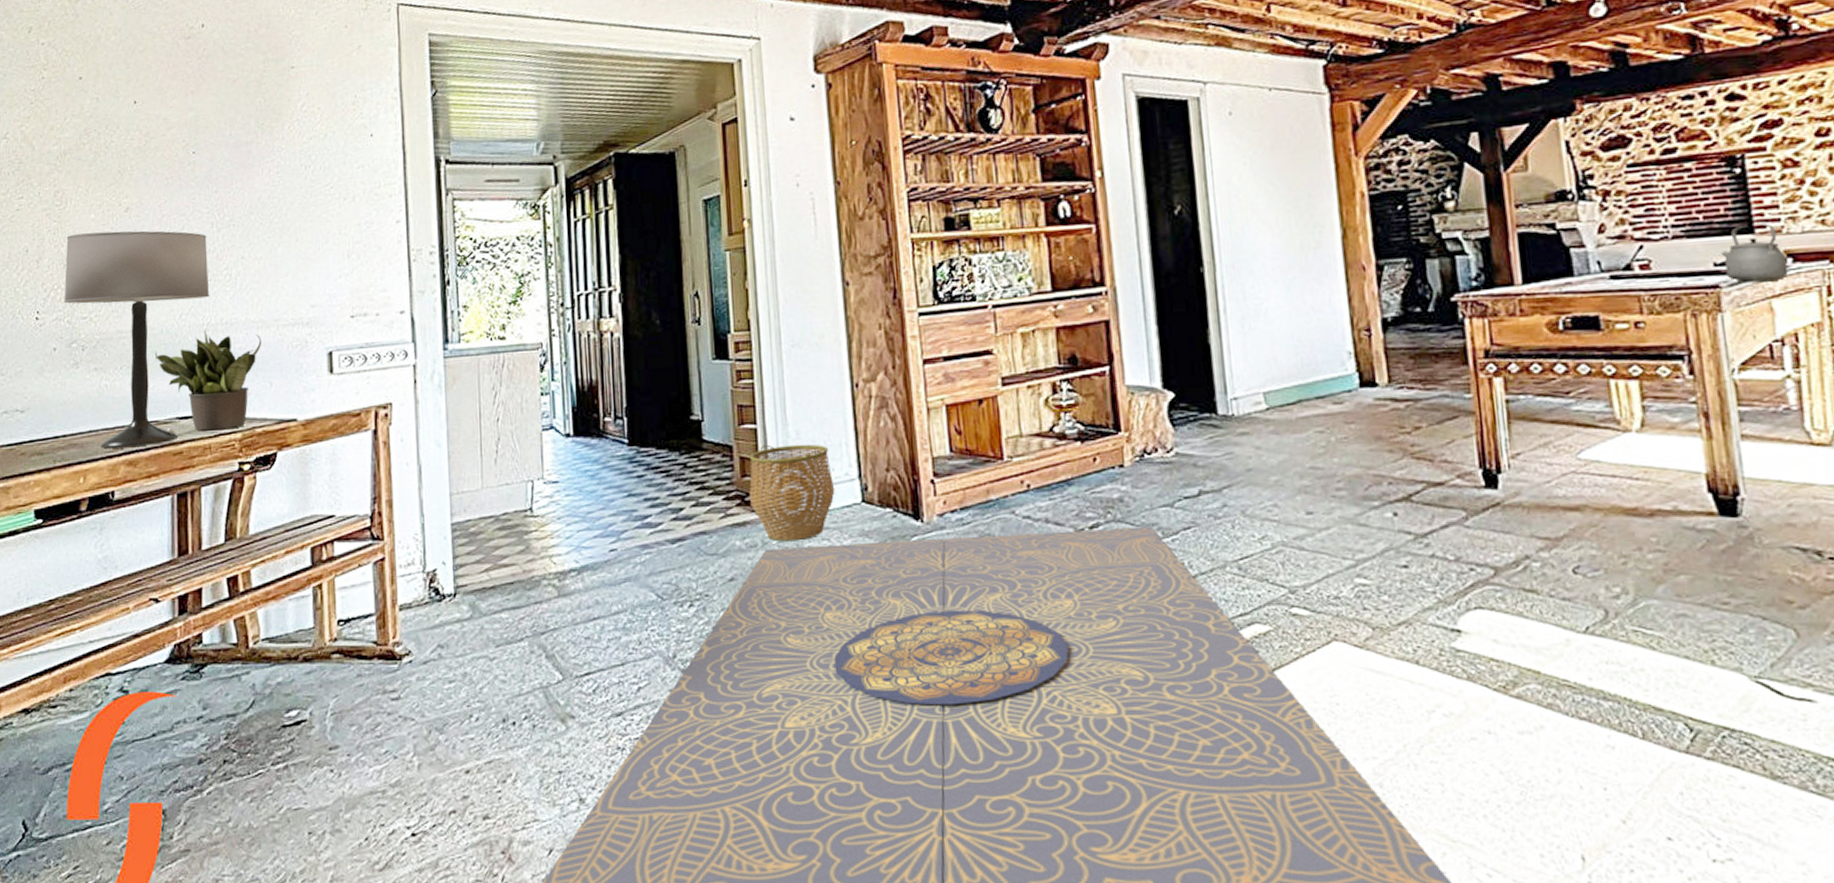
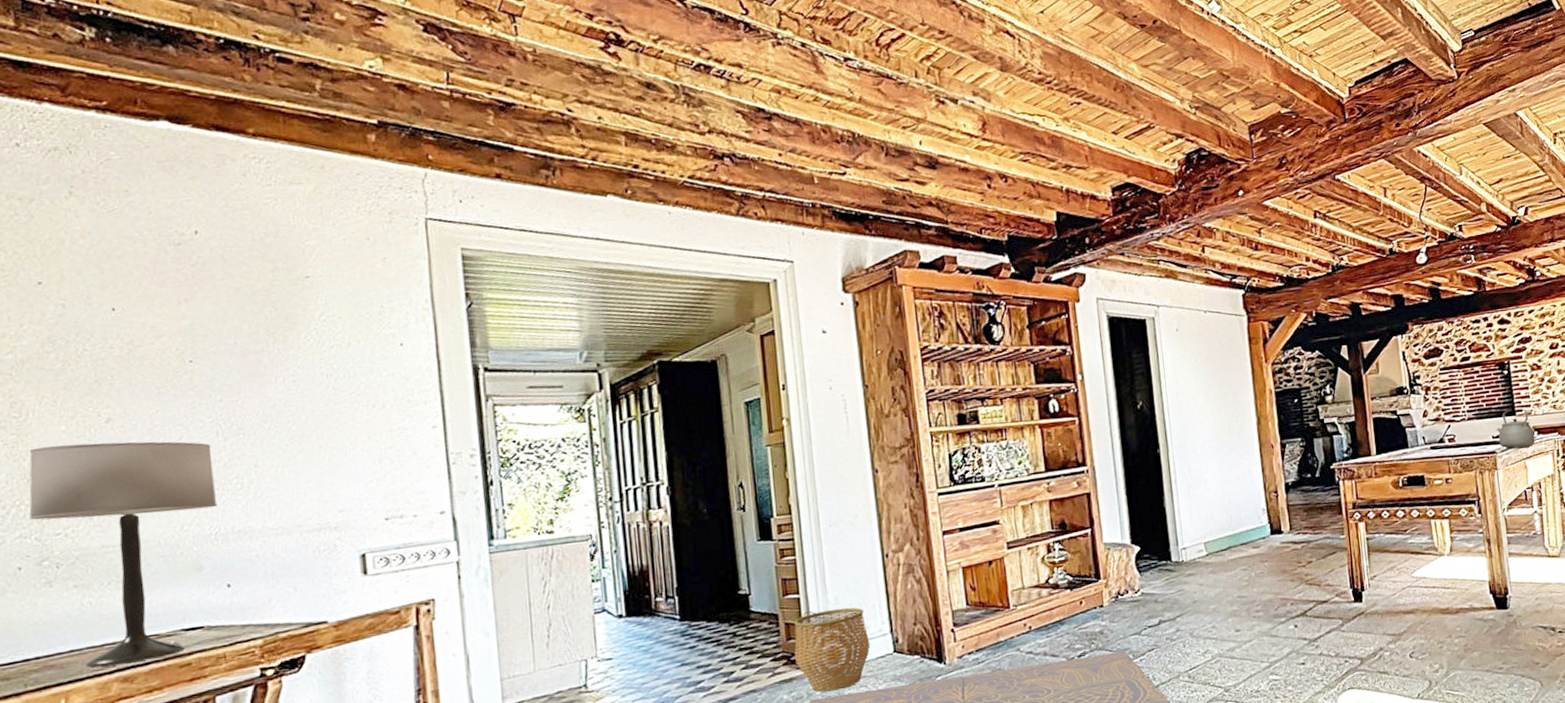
potted plant: present [154,329,262,431] -> none [151,539,283,641]

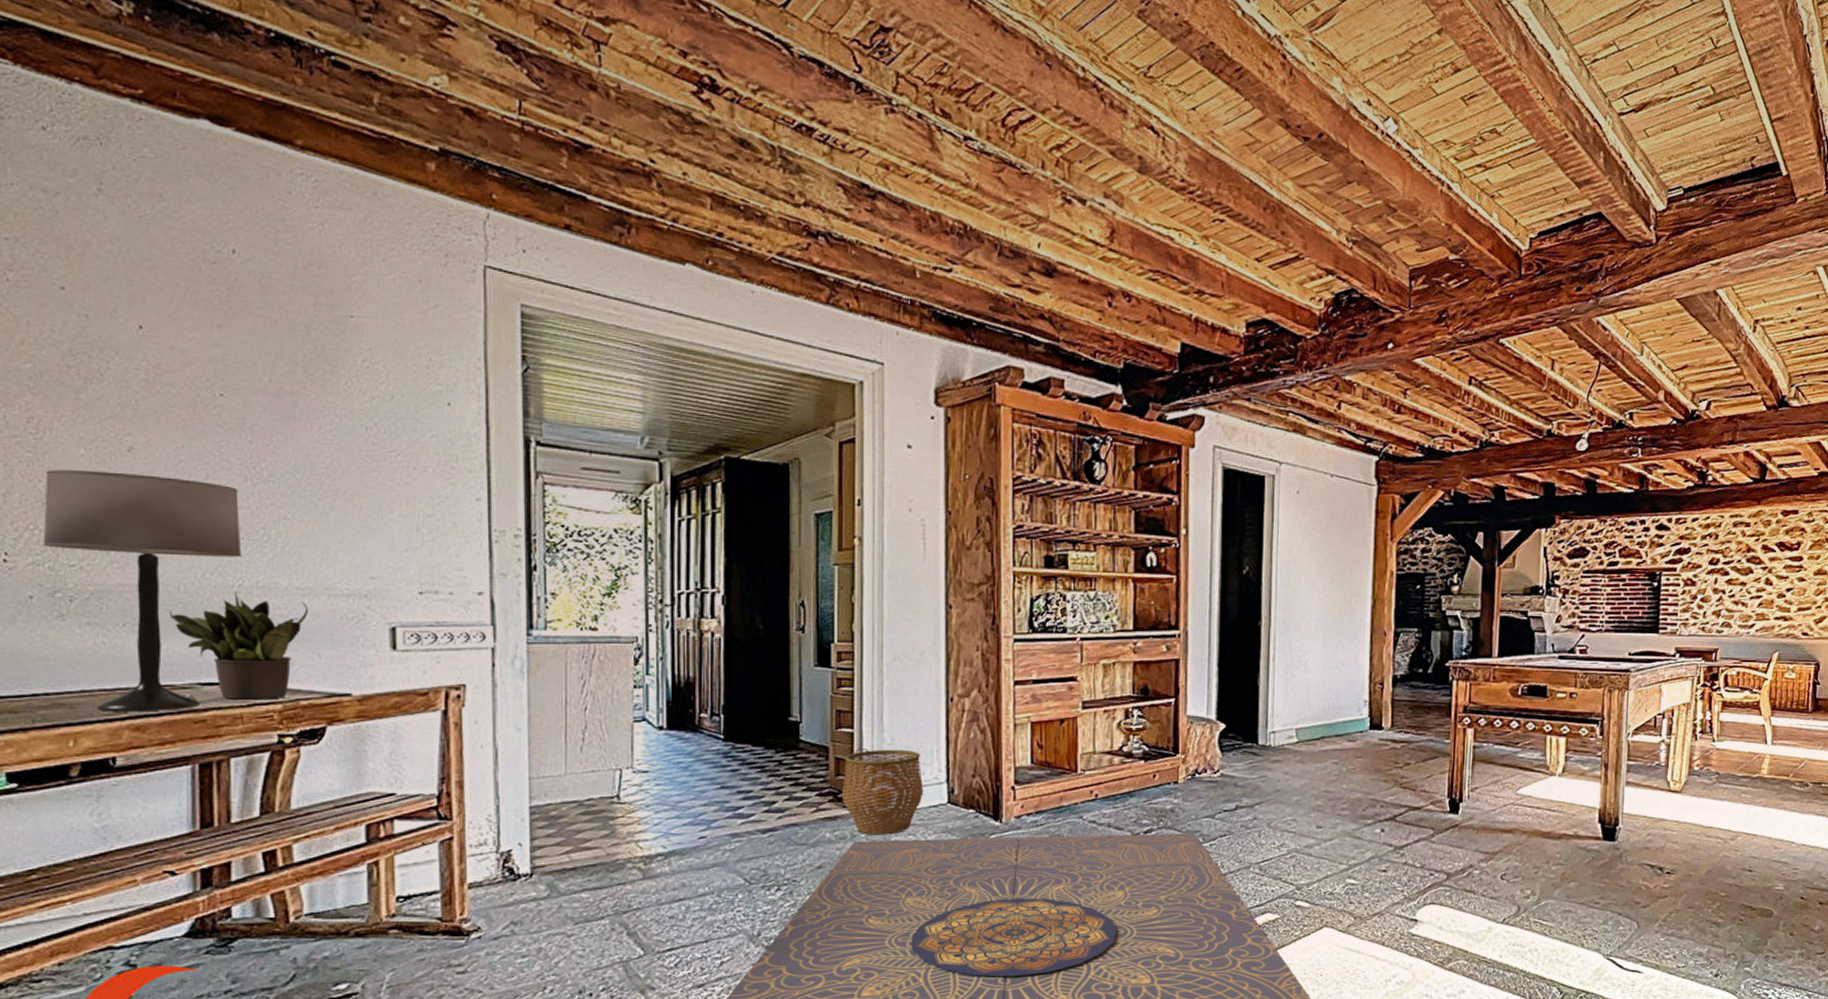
potted plant: none [151,539,283,641] -> present [168,591,309,700]
tea kettle: present [1497,408,1535,449] -> none [1635,626,1676,670]

